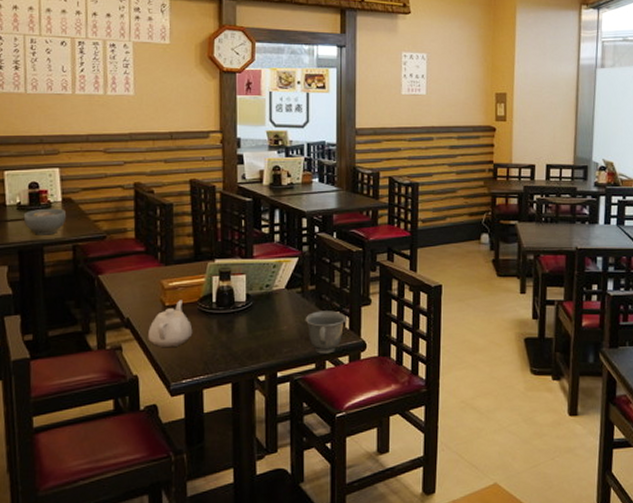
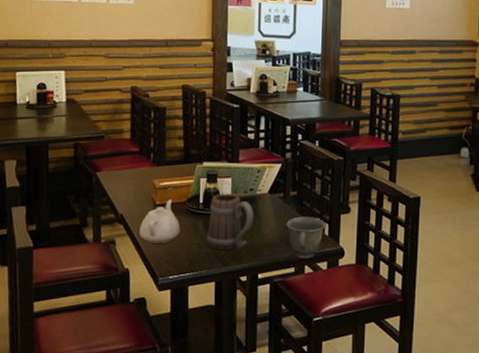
soup bowl: present [23,208,67,235] -> none [31,108,70,133]
beer mug: none [221,290,271,349] -> present [207,193,254,250]

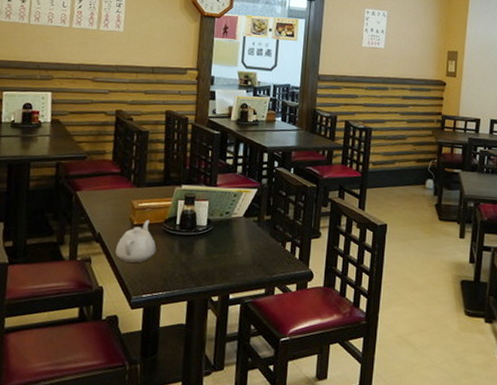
beer mug: present [207,193,254,250] -> none [181,215,229,270]
teacup: present [286,216,326,259] -> none [259,240,297,281]

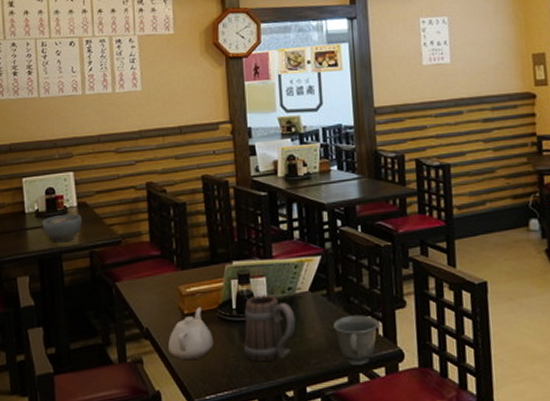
soup bowl: none [15,127,54,152] -> present [41,213,83,243]
beer mug: none [181,215,229,270] -> present [244,295,296,361]
teacup: none [259,240,297,281] -> present [333,315,379,366]

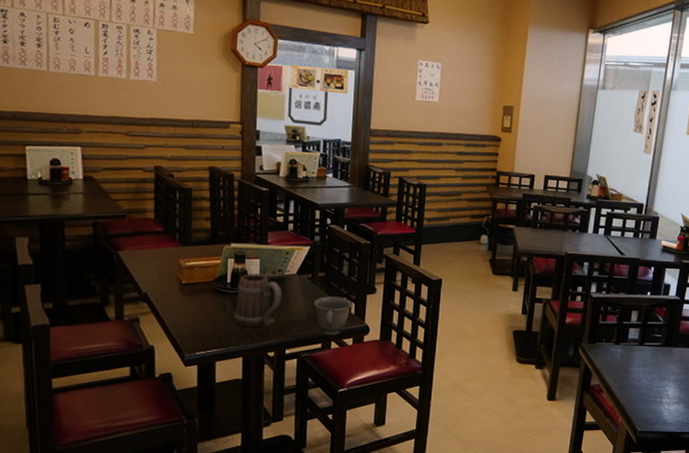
soup bowl: present [41,213,83,243] -> none [44,185,88,211]
teapot: present [167,307,214,359] -> none [163,279,208,321]

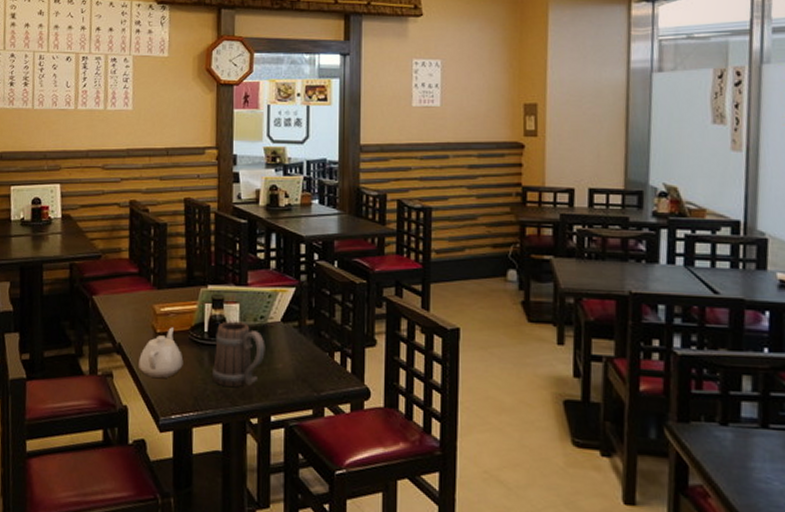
teapot: none [163,279,208,321] -> present [137,327,184,378]
teacup: present [313,296,352,335] -> none [302,349,348,400]

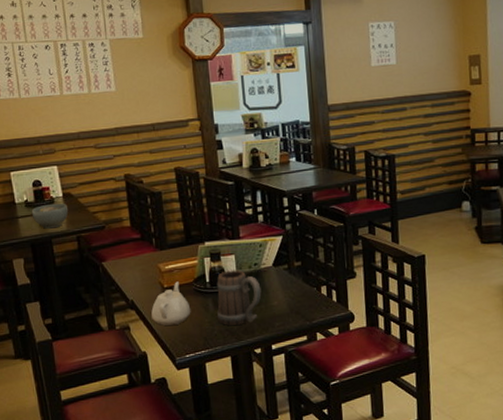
soup bowl: none [26,224,66,252] -> present [31,203,69,229]

